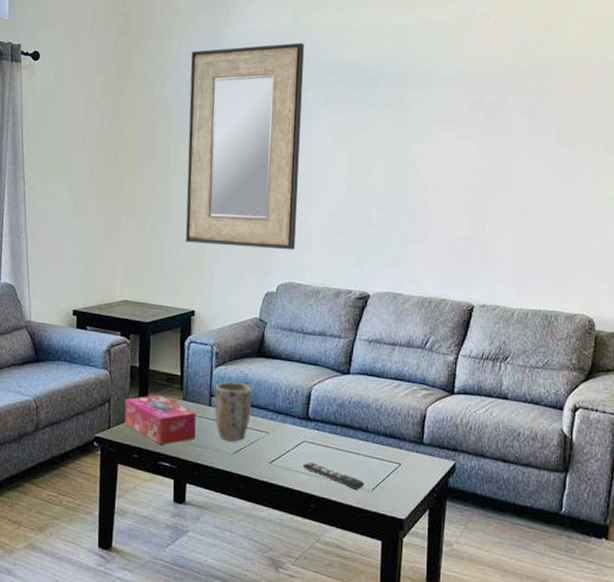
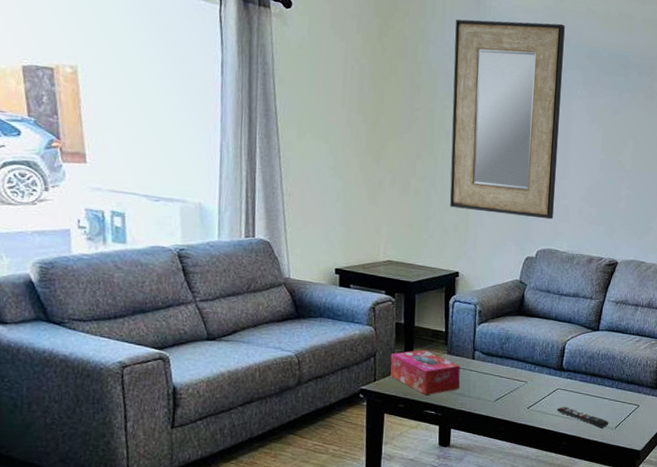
plant pot: present [214,381,252,442] -> none [477,337,512,391]

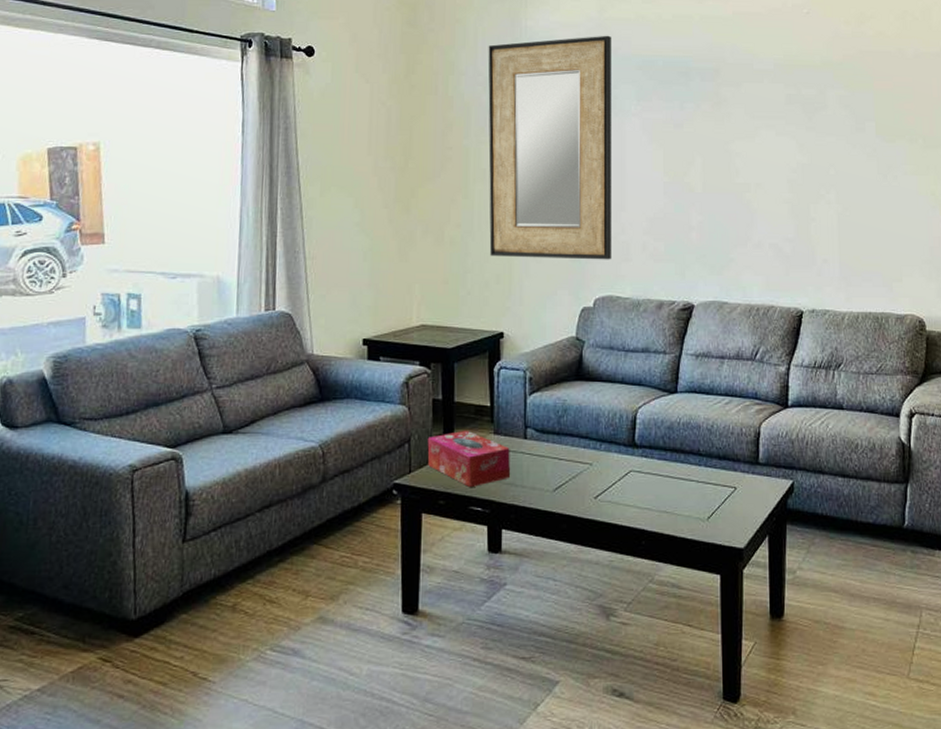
remote control: present [556,406,609,428] -> none [630,493,699,520]

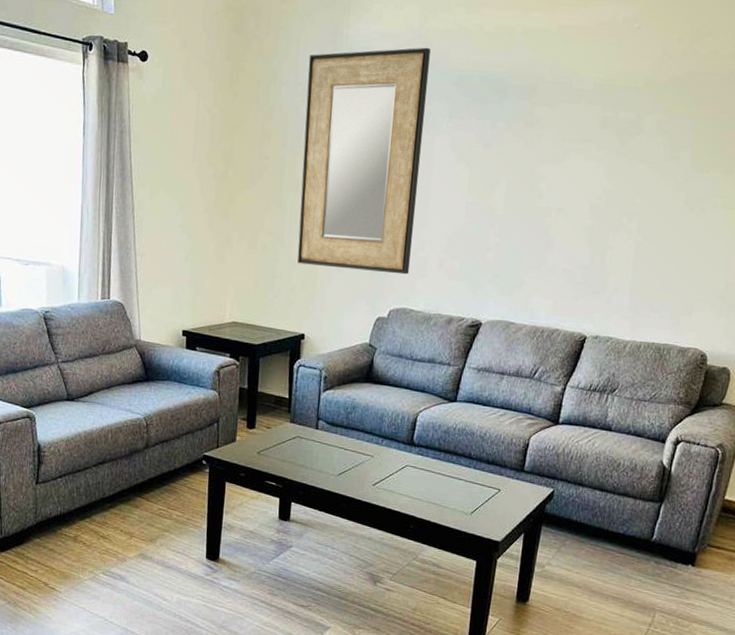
tissue box: present [427,430,510,487] -> none [233,416,303,465]

